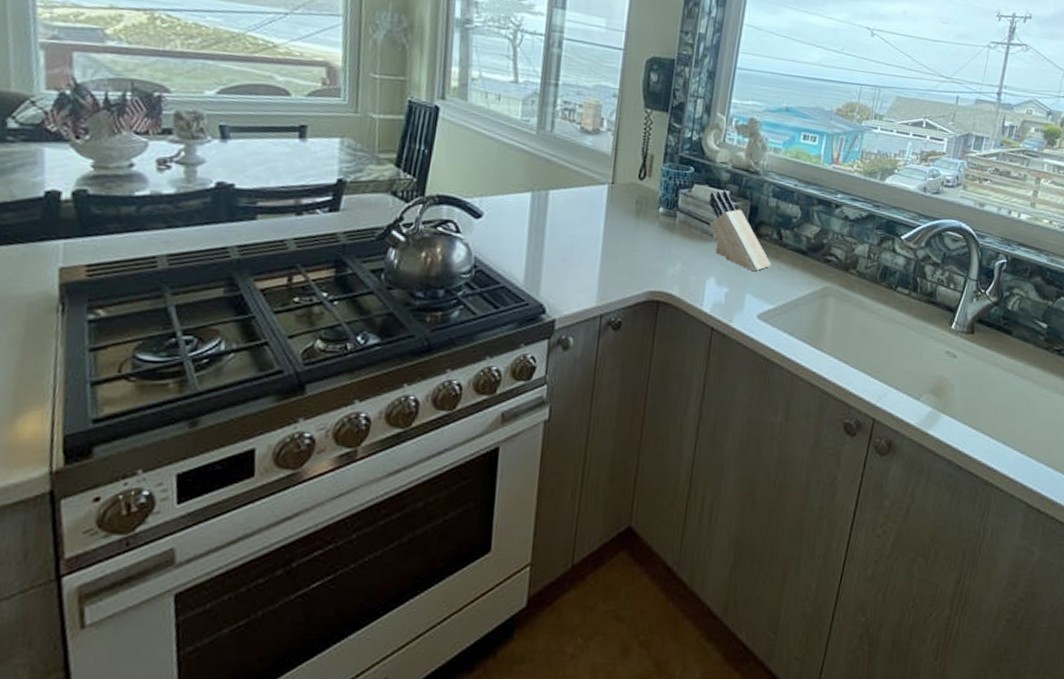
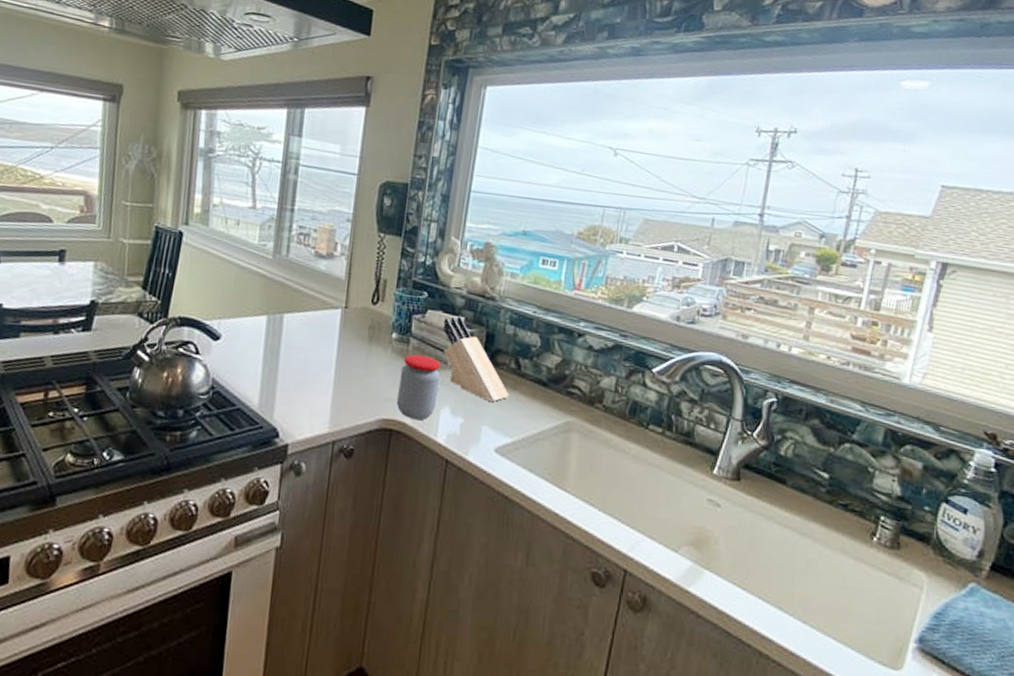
jar: none [663,228,707,291] -> present [396,354,441,421]

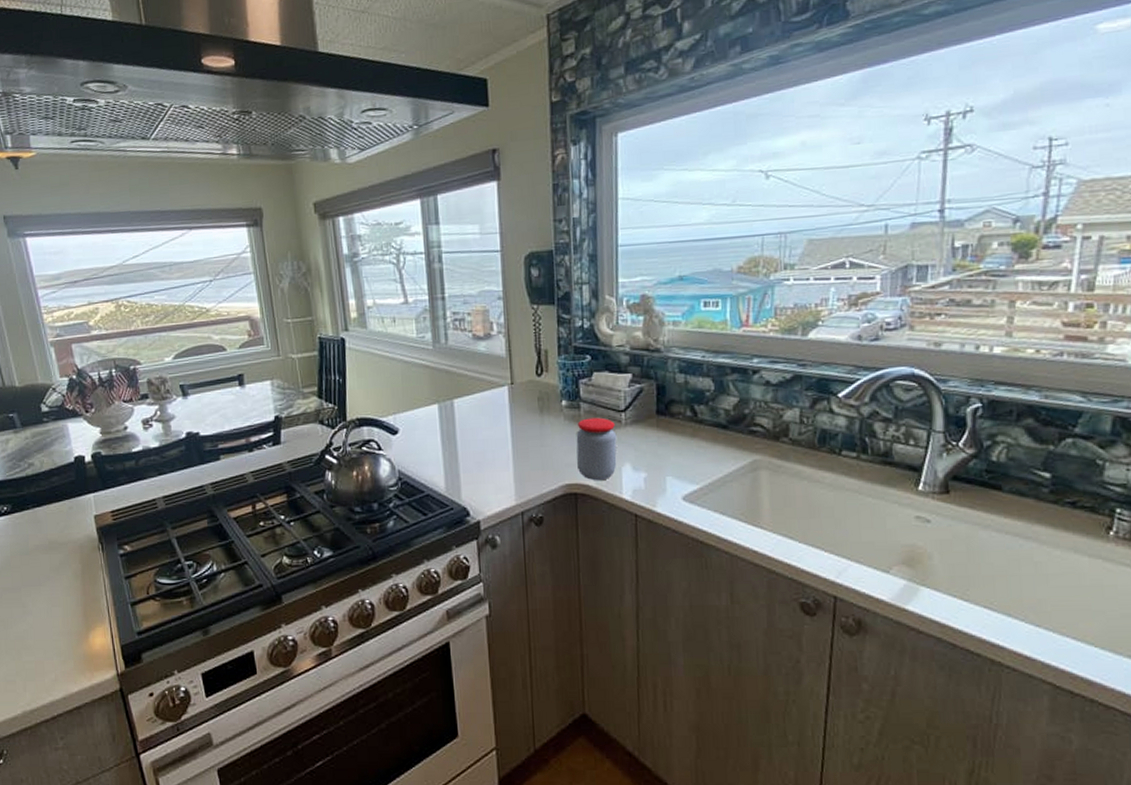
knife block: present [442,315,509,403] -> none [611,372,689,453]

